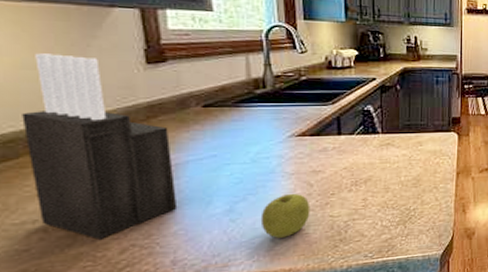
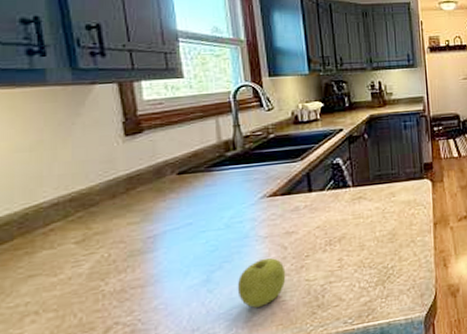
knife block: present [22,53,178,240] -> none [16,134,157,319]

